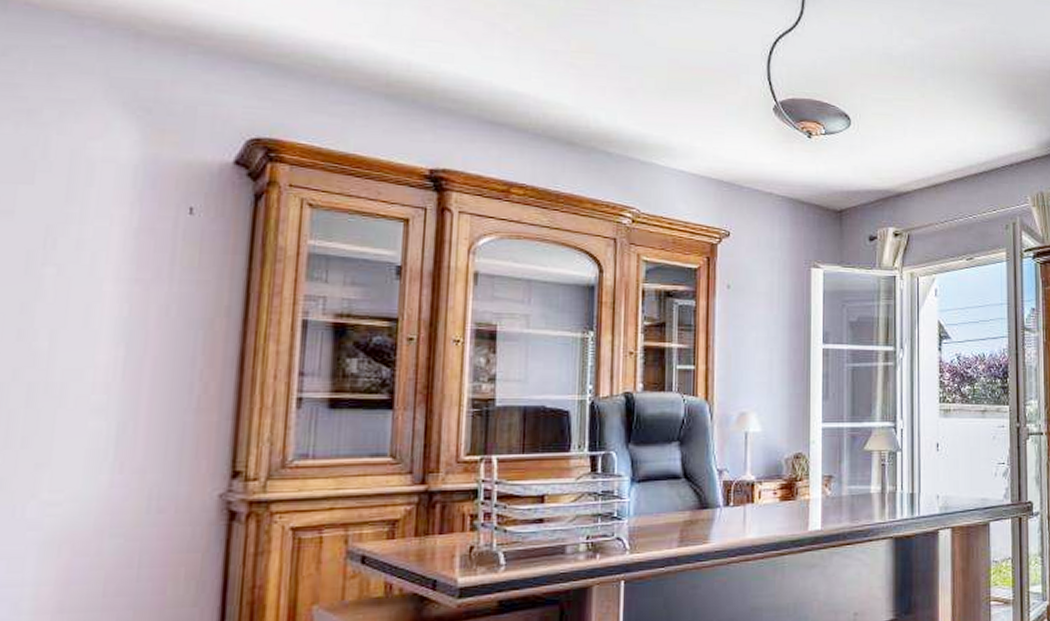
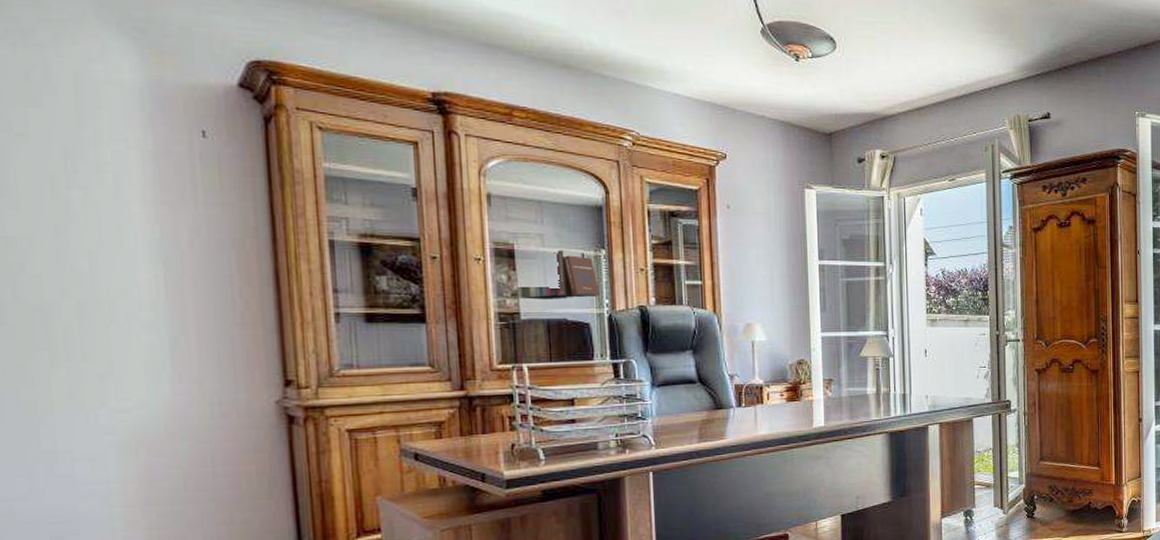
books: none [494,331,585,385] -> present [516,250,601,300]

